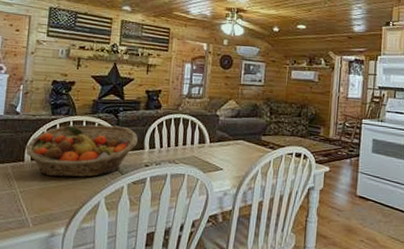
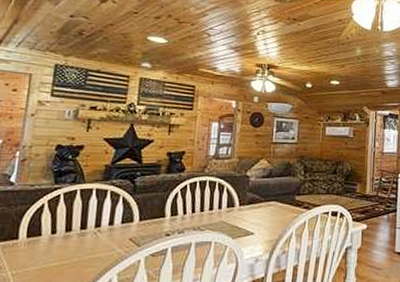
fruit basket: present [25,124,138,177] -> none [19,192,158,255]

